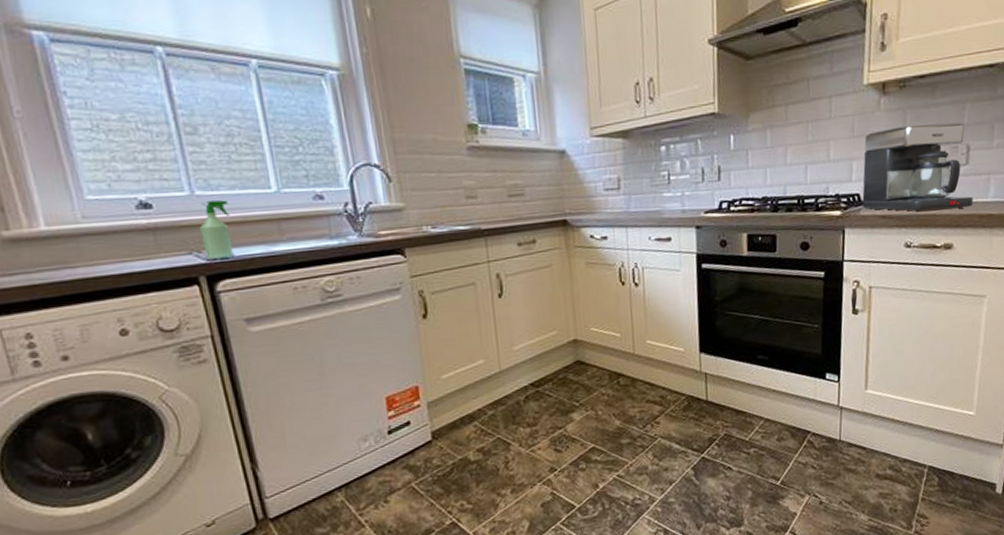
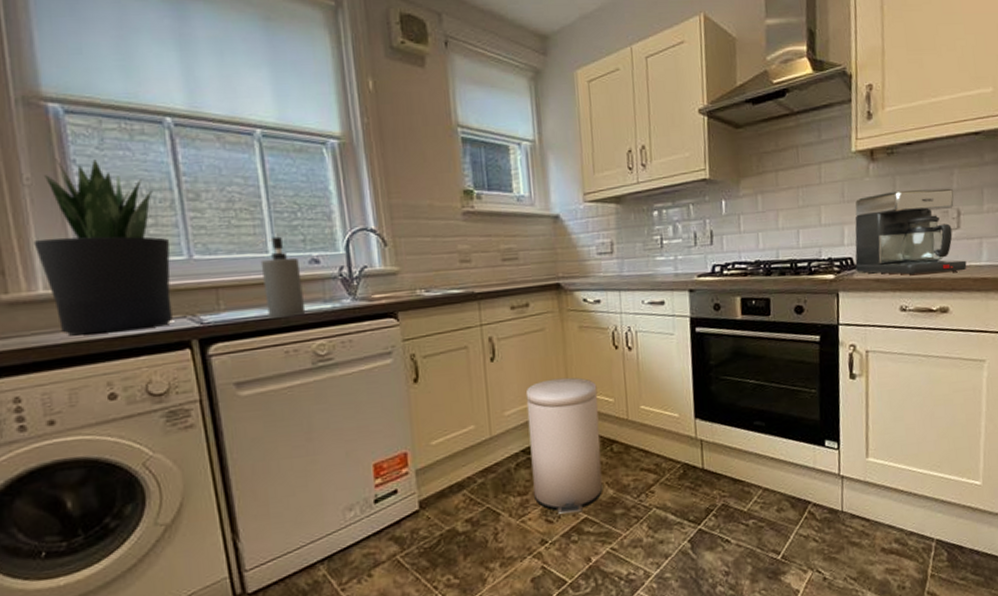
planter: none [30,90,179,273] -> present [33,158,173,336]
spray bottle: present [199,200,234,260] -> none [195,264,228,323]
soap dispenser: none [258,172,313,255] -> present [255,236,306,318]
pedal bin: none [533,313,610,445] -> present [525,377,603,516]

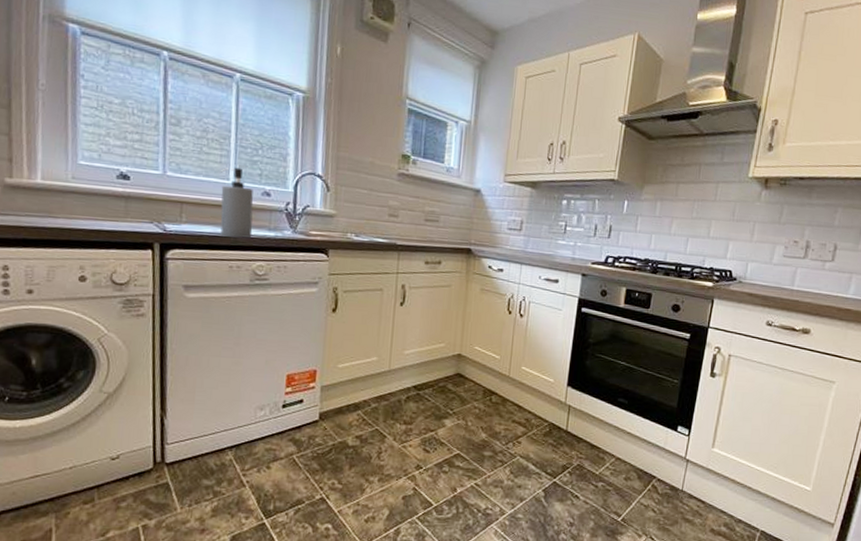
planter: present [33,158,173,336] -> none [39,71,150,227]
pedal bin: present [525,377,603,516] -> none [416,329,487,450]
coffee maker: present [855,188,967,276] -> none [733,218,835,300]

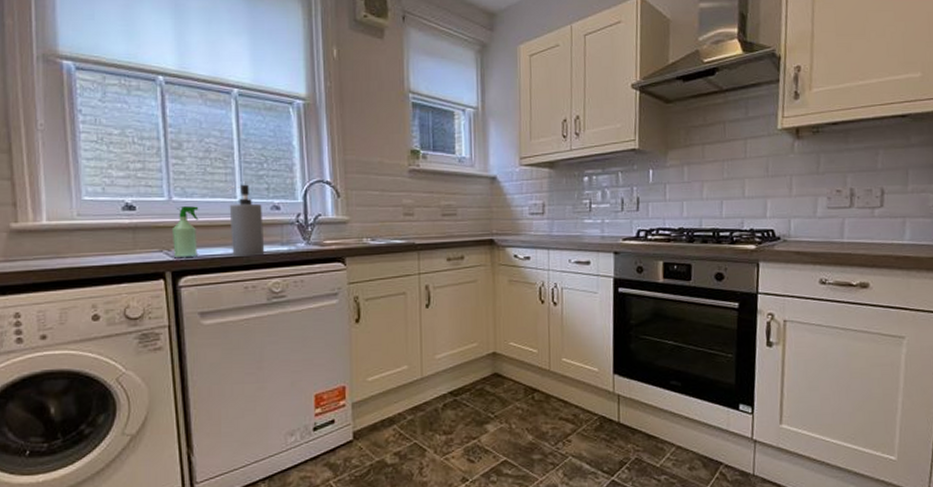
spray bottle: none [163,182,192,232] -> present [171,206,199,257]

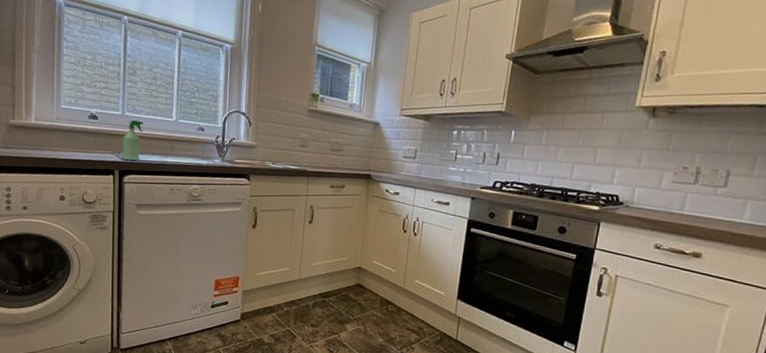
soap dispenser: present [226,184,265,257] -> none [165,107,191,166]

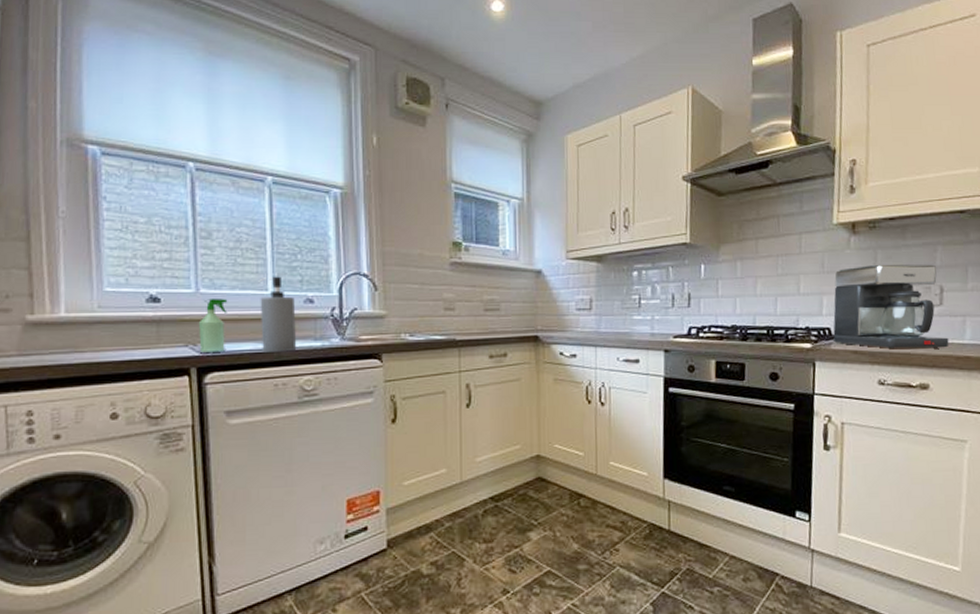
soap dispenser: none [165,107,191,166] -> present [257,276,297,352]
coffee maker: none [620,145,728,225] -> present [833,264,949,350]

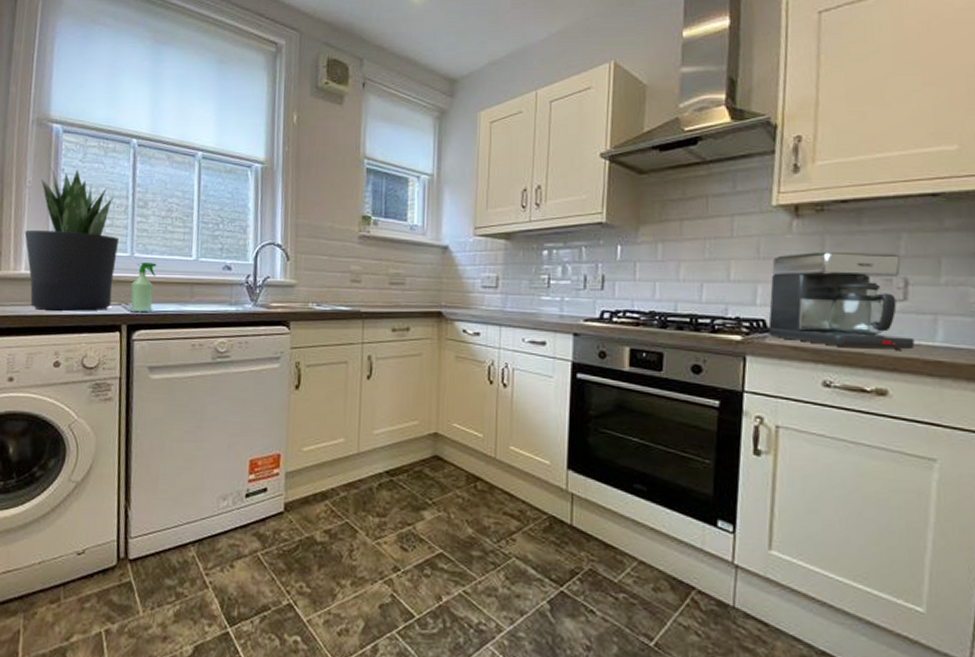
planter: none [61,195,181,357] -> present [24,167,120,311]
soap dispenser: present [257,276,297,352] -> none [183,243,215,315]

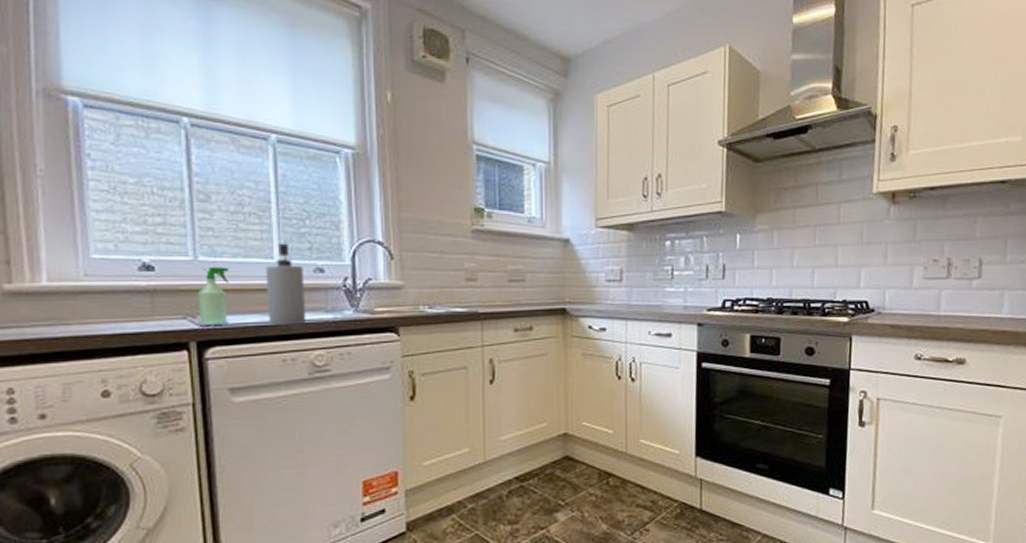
planter: present [24,167,120,311] -> none [41,152,177,330]
soap dispenser: none [183,243,215,315] -> present [262,243,307,325]
coffee maker: present [768,252,915,350] -> none [870,236,987,324]

